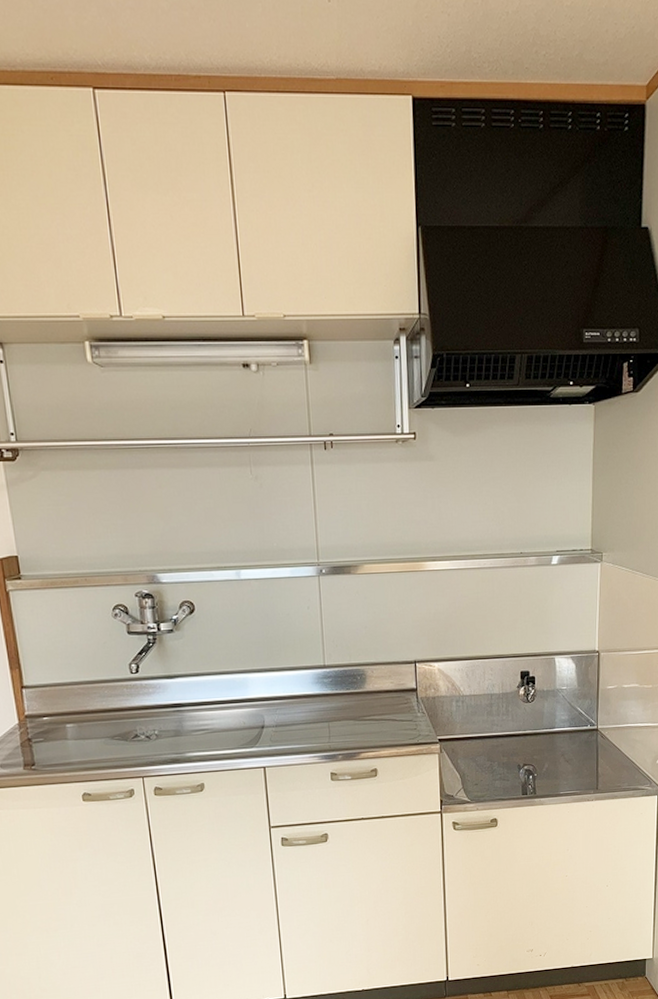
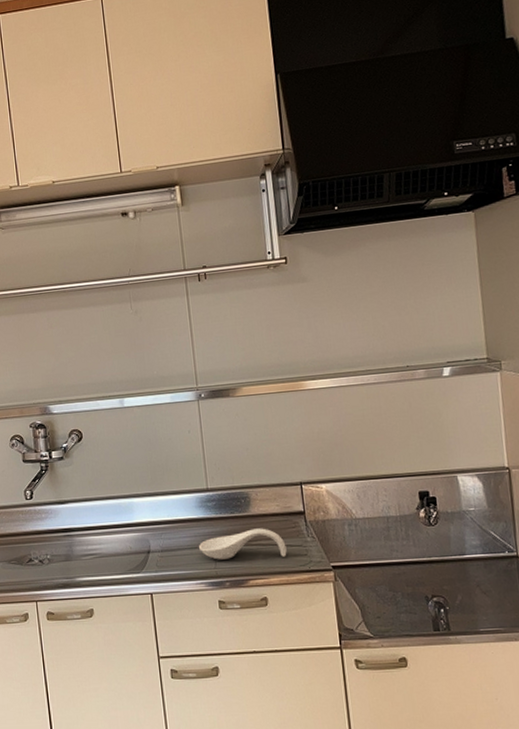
spoon rest: none [313,704,398,735] -> present [198,528,287,560]

